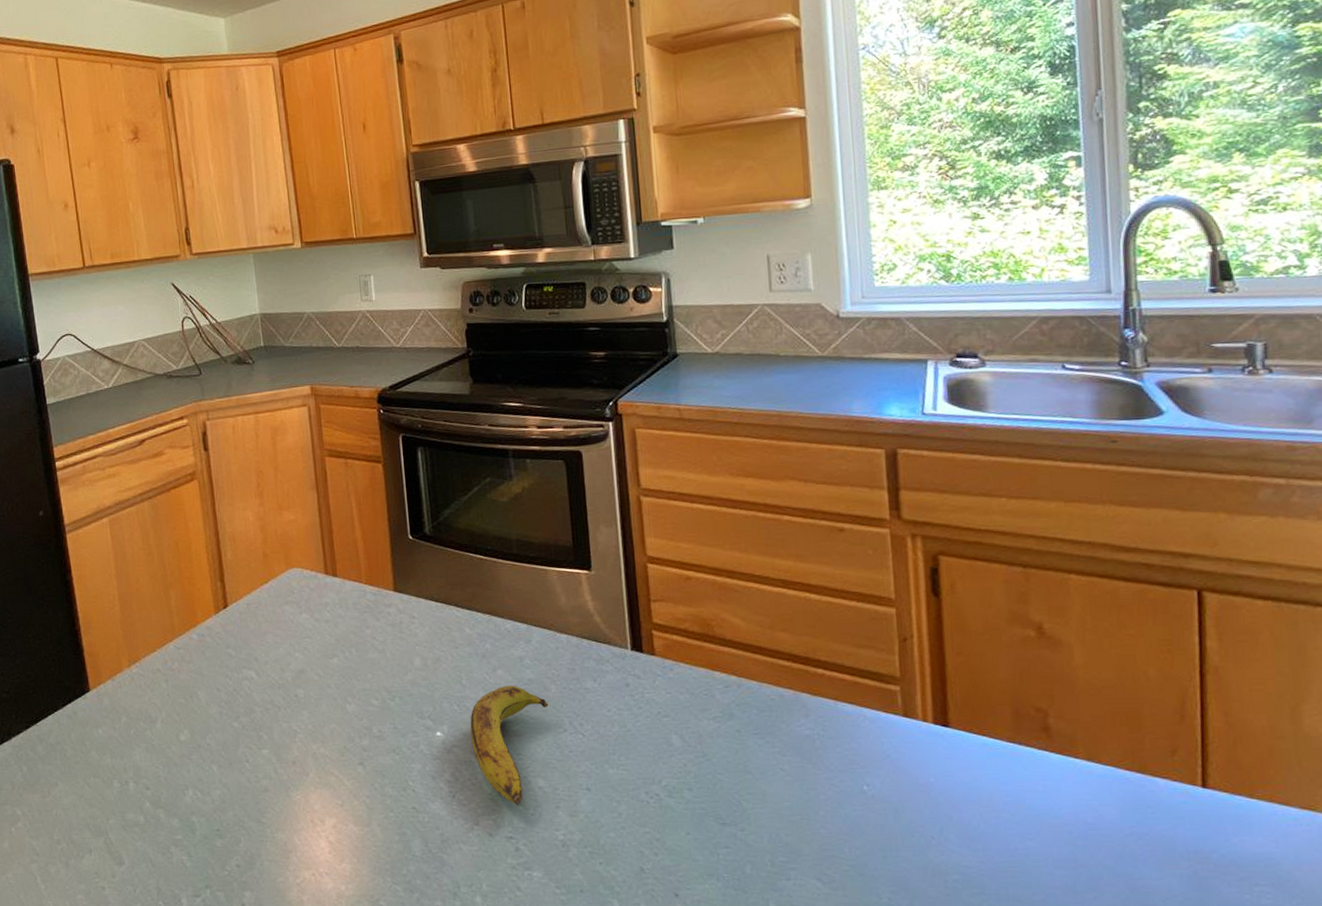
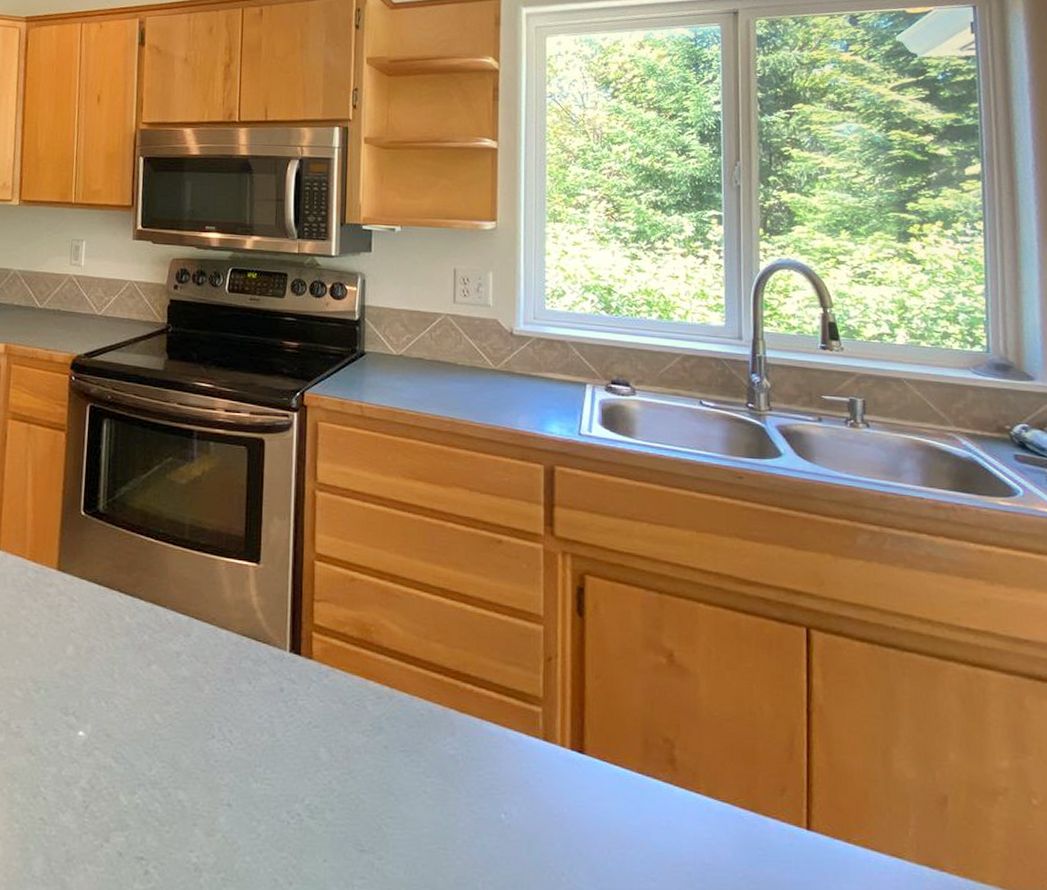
banana: present [470,685,549,805] -> none [114,682,200,821]

